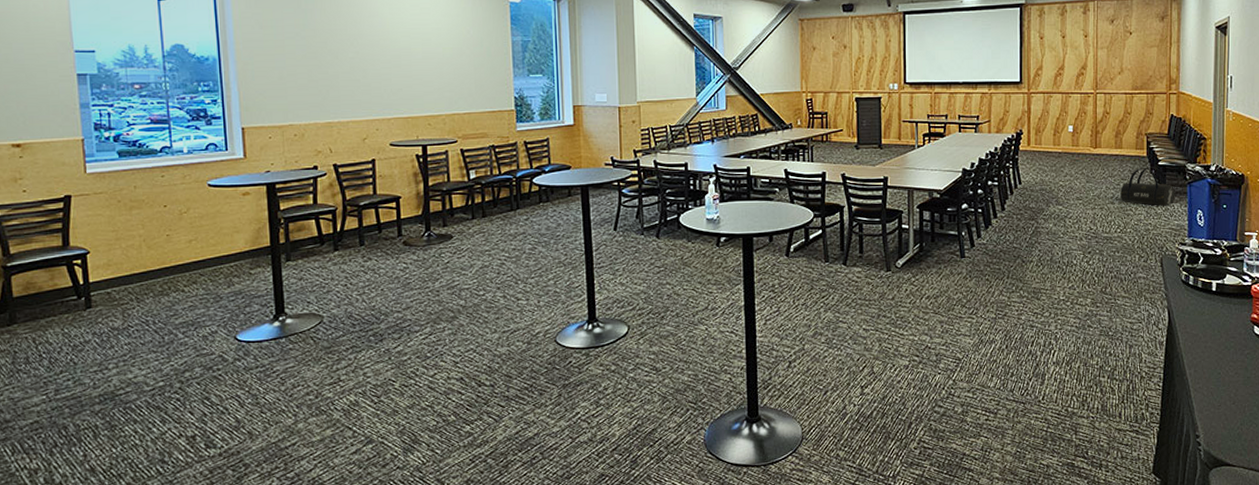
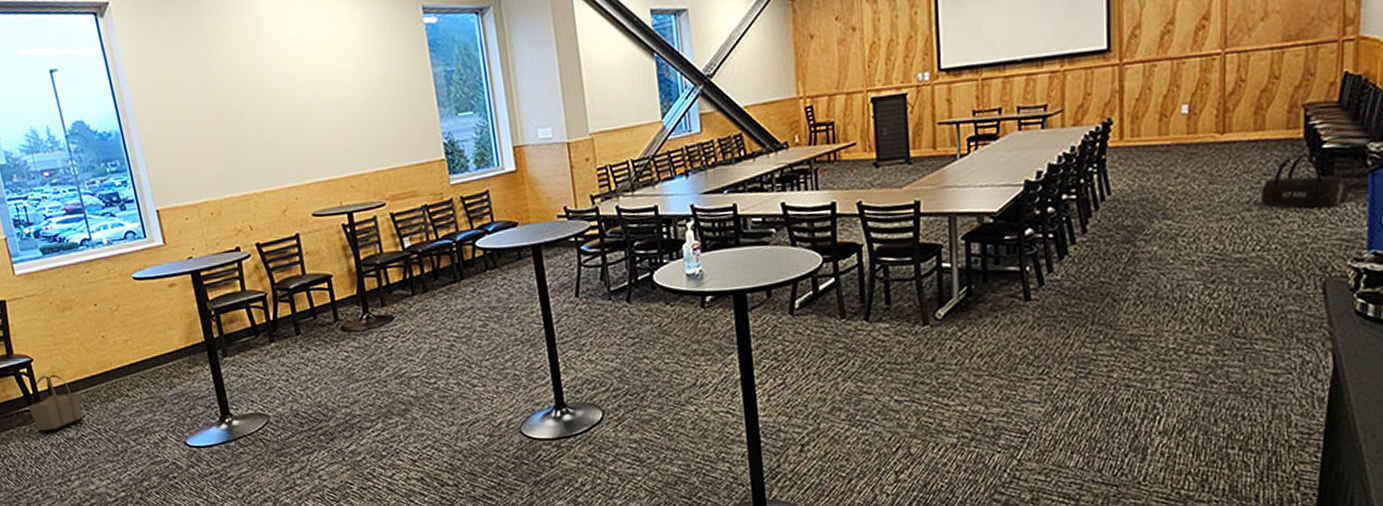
shopping bag: none [76,267,133,323] -> present [28,374,84,434]

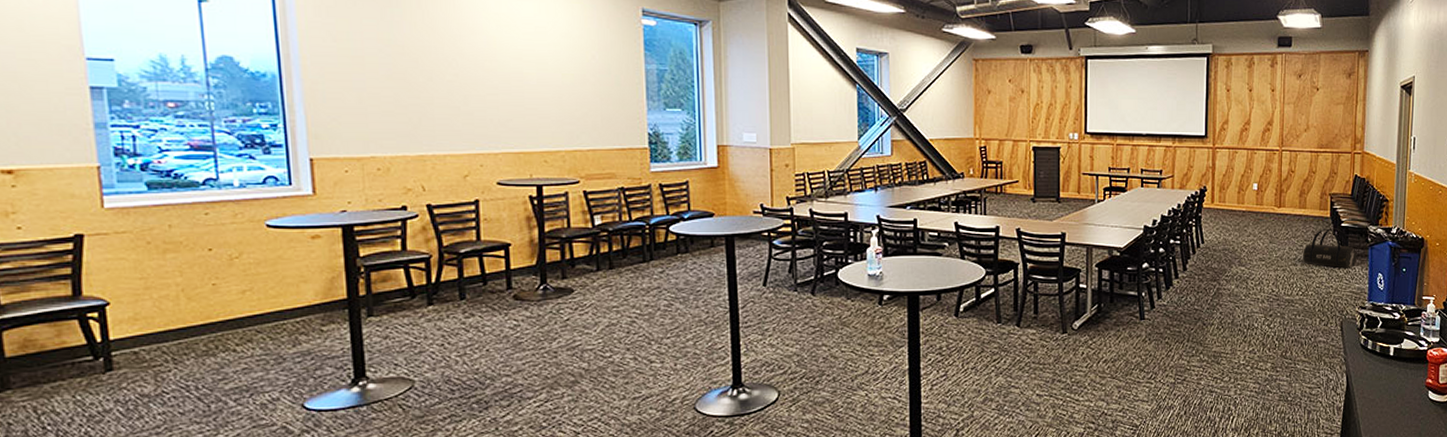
shopping bag: present [28,374,84,434] -> none [92,322,169,388]

